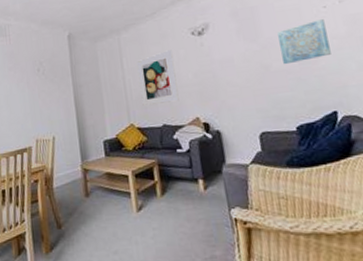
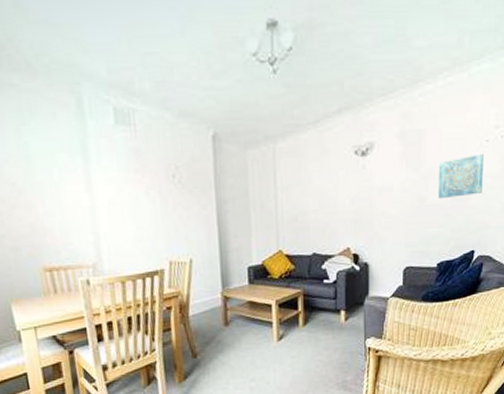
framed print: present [137,50,179,107] -> none [292,169,333,232]

